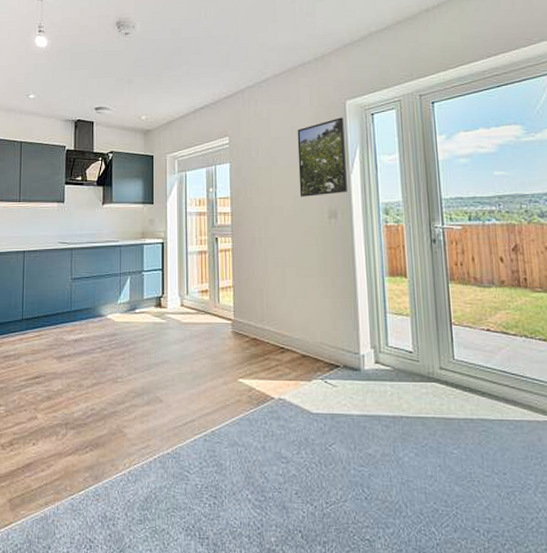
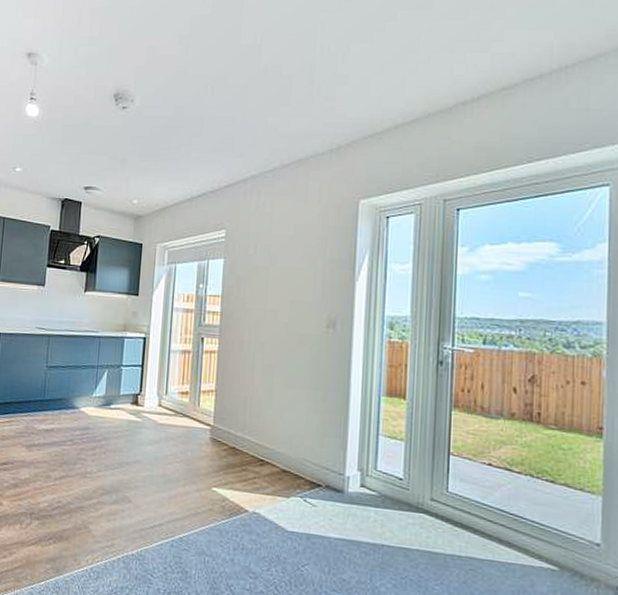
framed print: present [297,117,347,197] -> none [297,218,355,303]

